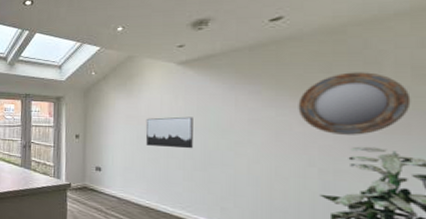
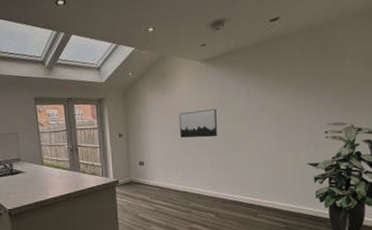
home mirror: present [298,72,411,135] -> none [291,63,362,115]

